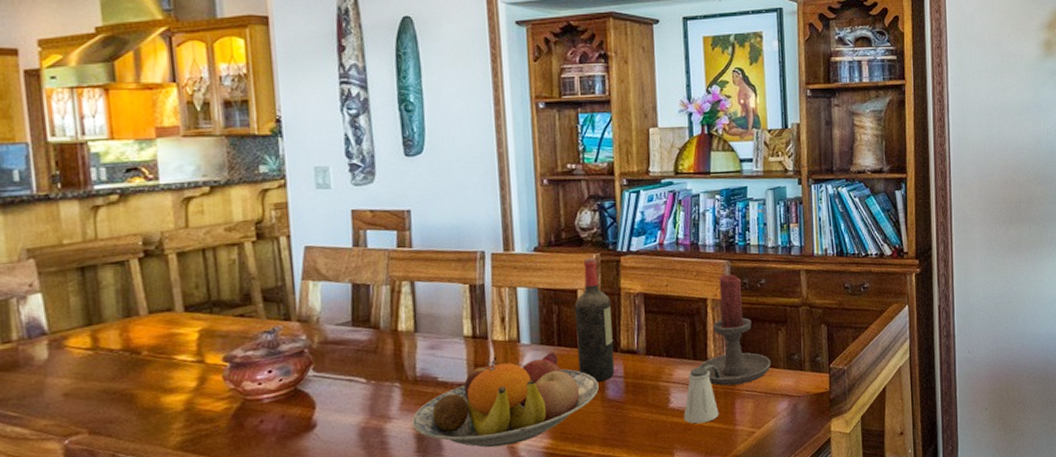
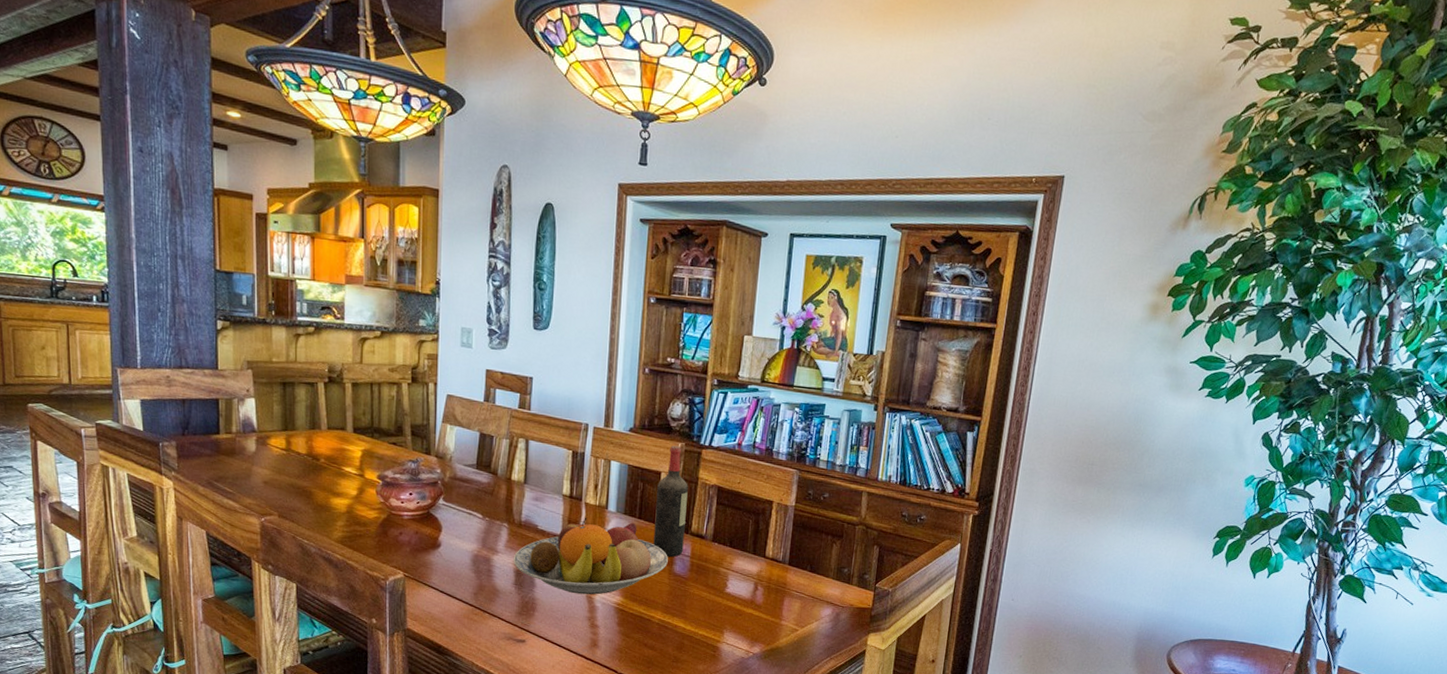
saltshaker: present [683,366,720,424] -> none [737,561,769,612]
candle holder: present [698,274,772,386] -> none [756,482,823,585]

